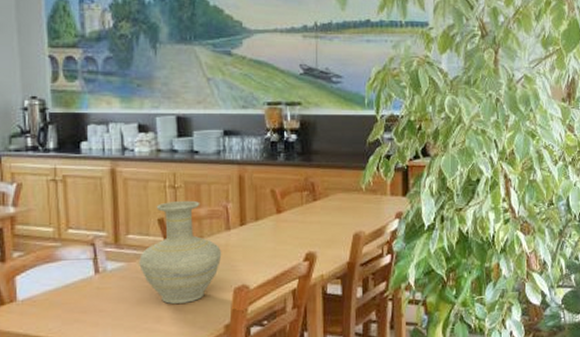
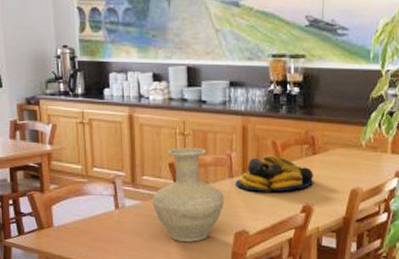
fruit bowl: none [232,204,316,243] -> present [235,155,314,192]

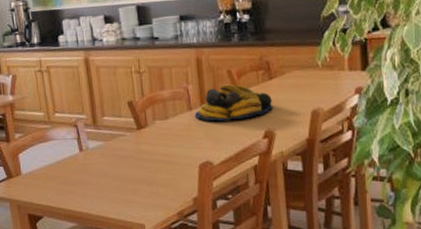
vase: present [152,147,225,242] -> none [115,83,186,178]

